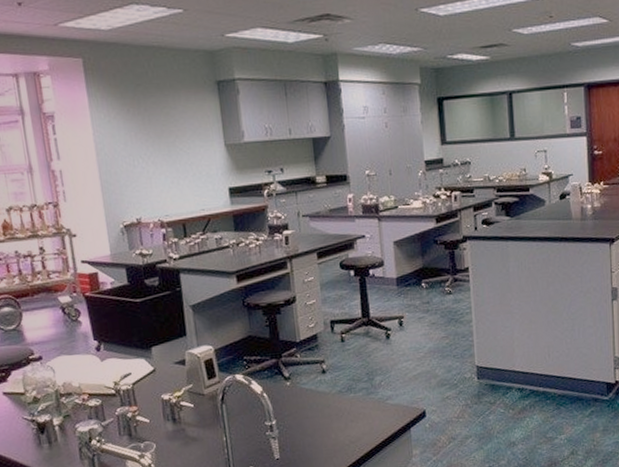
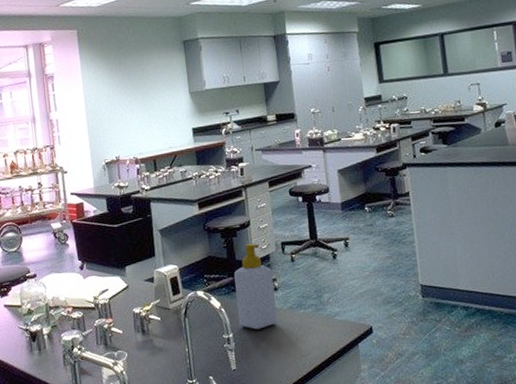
soap bottle: none [277,321,325,416] -> present [234,243,278,330]

